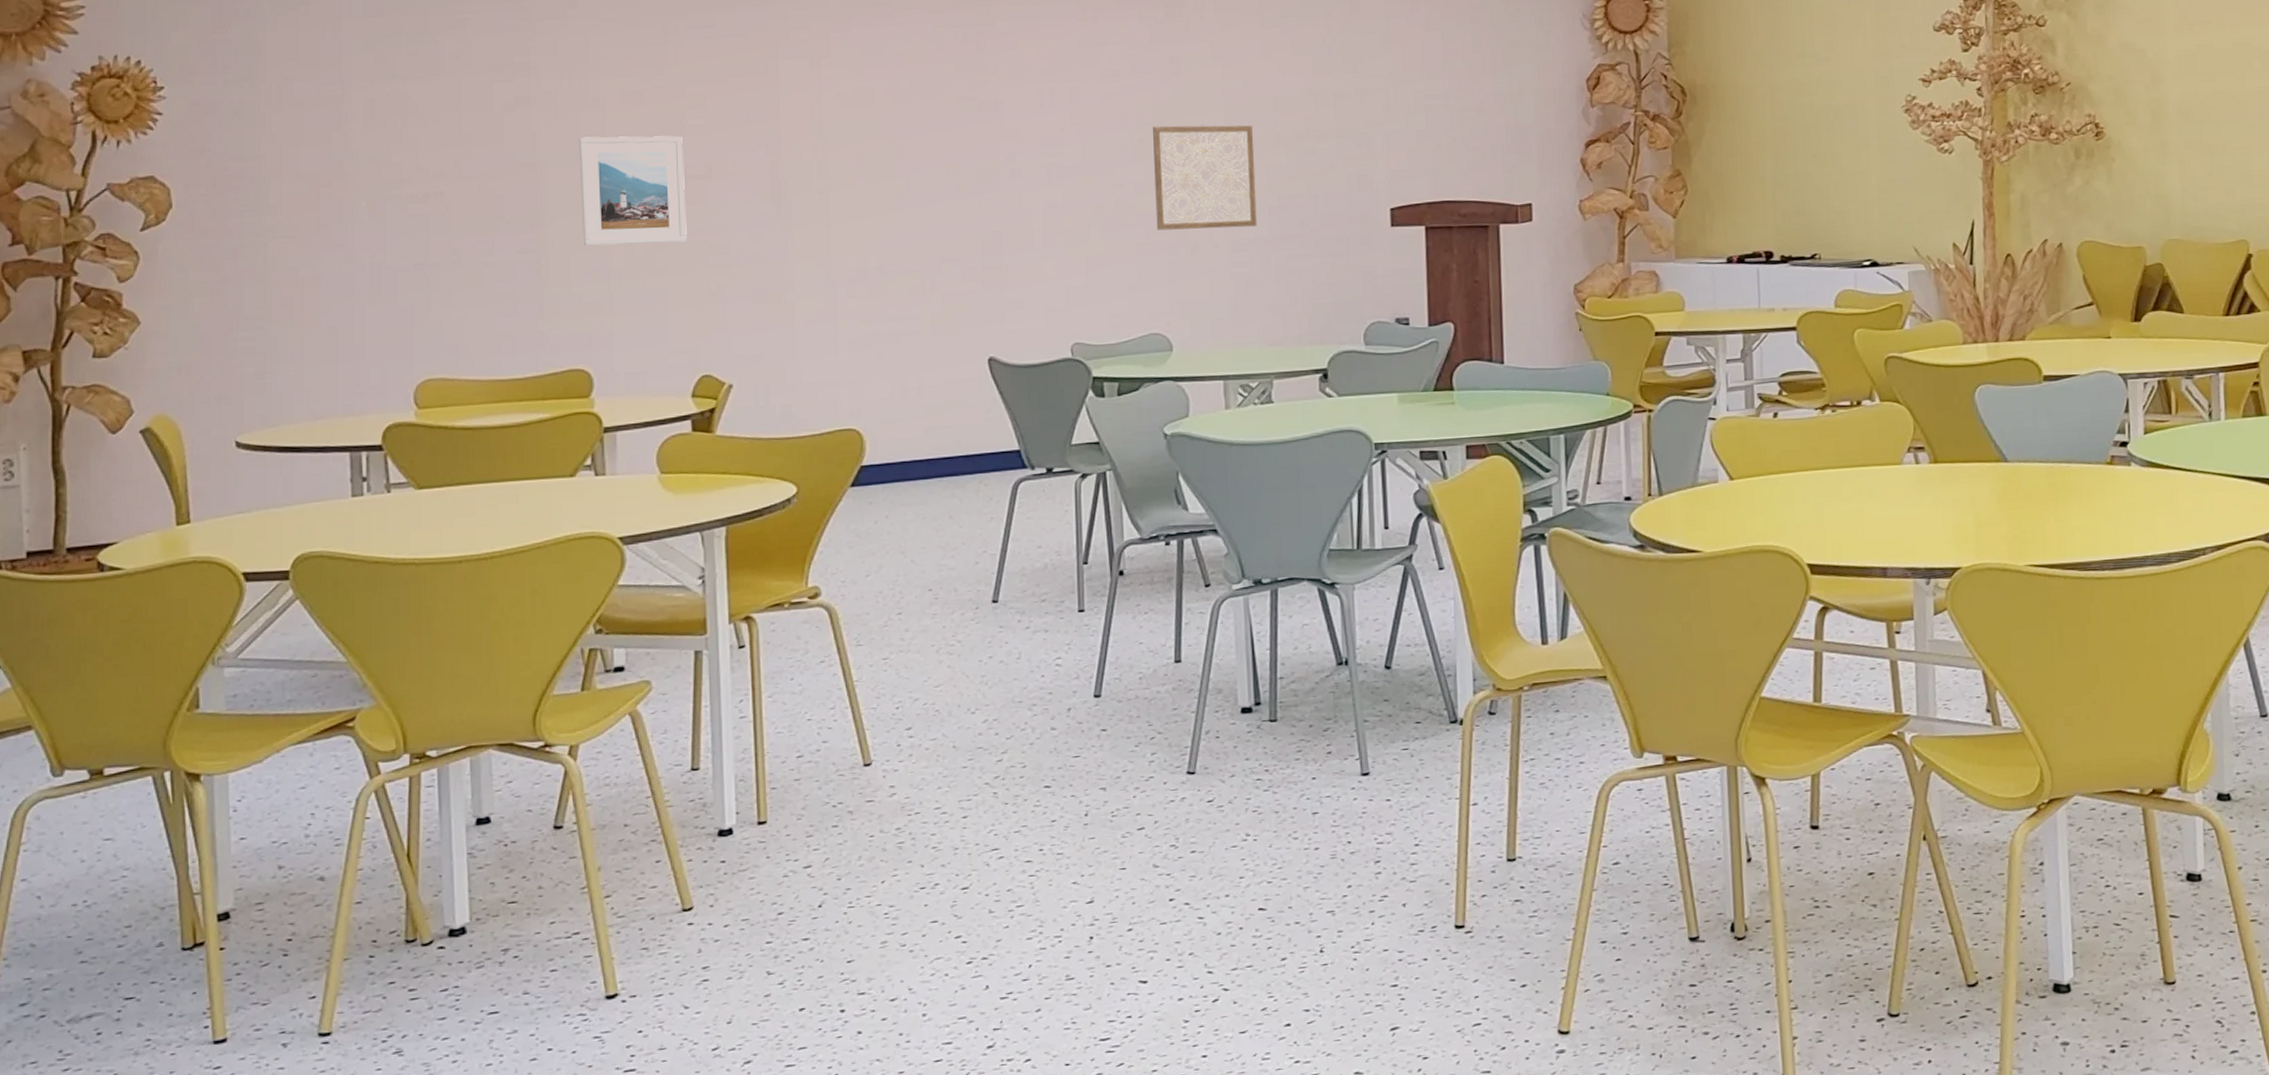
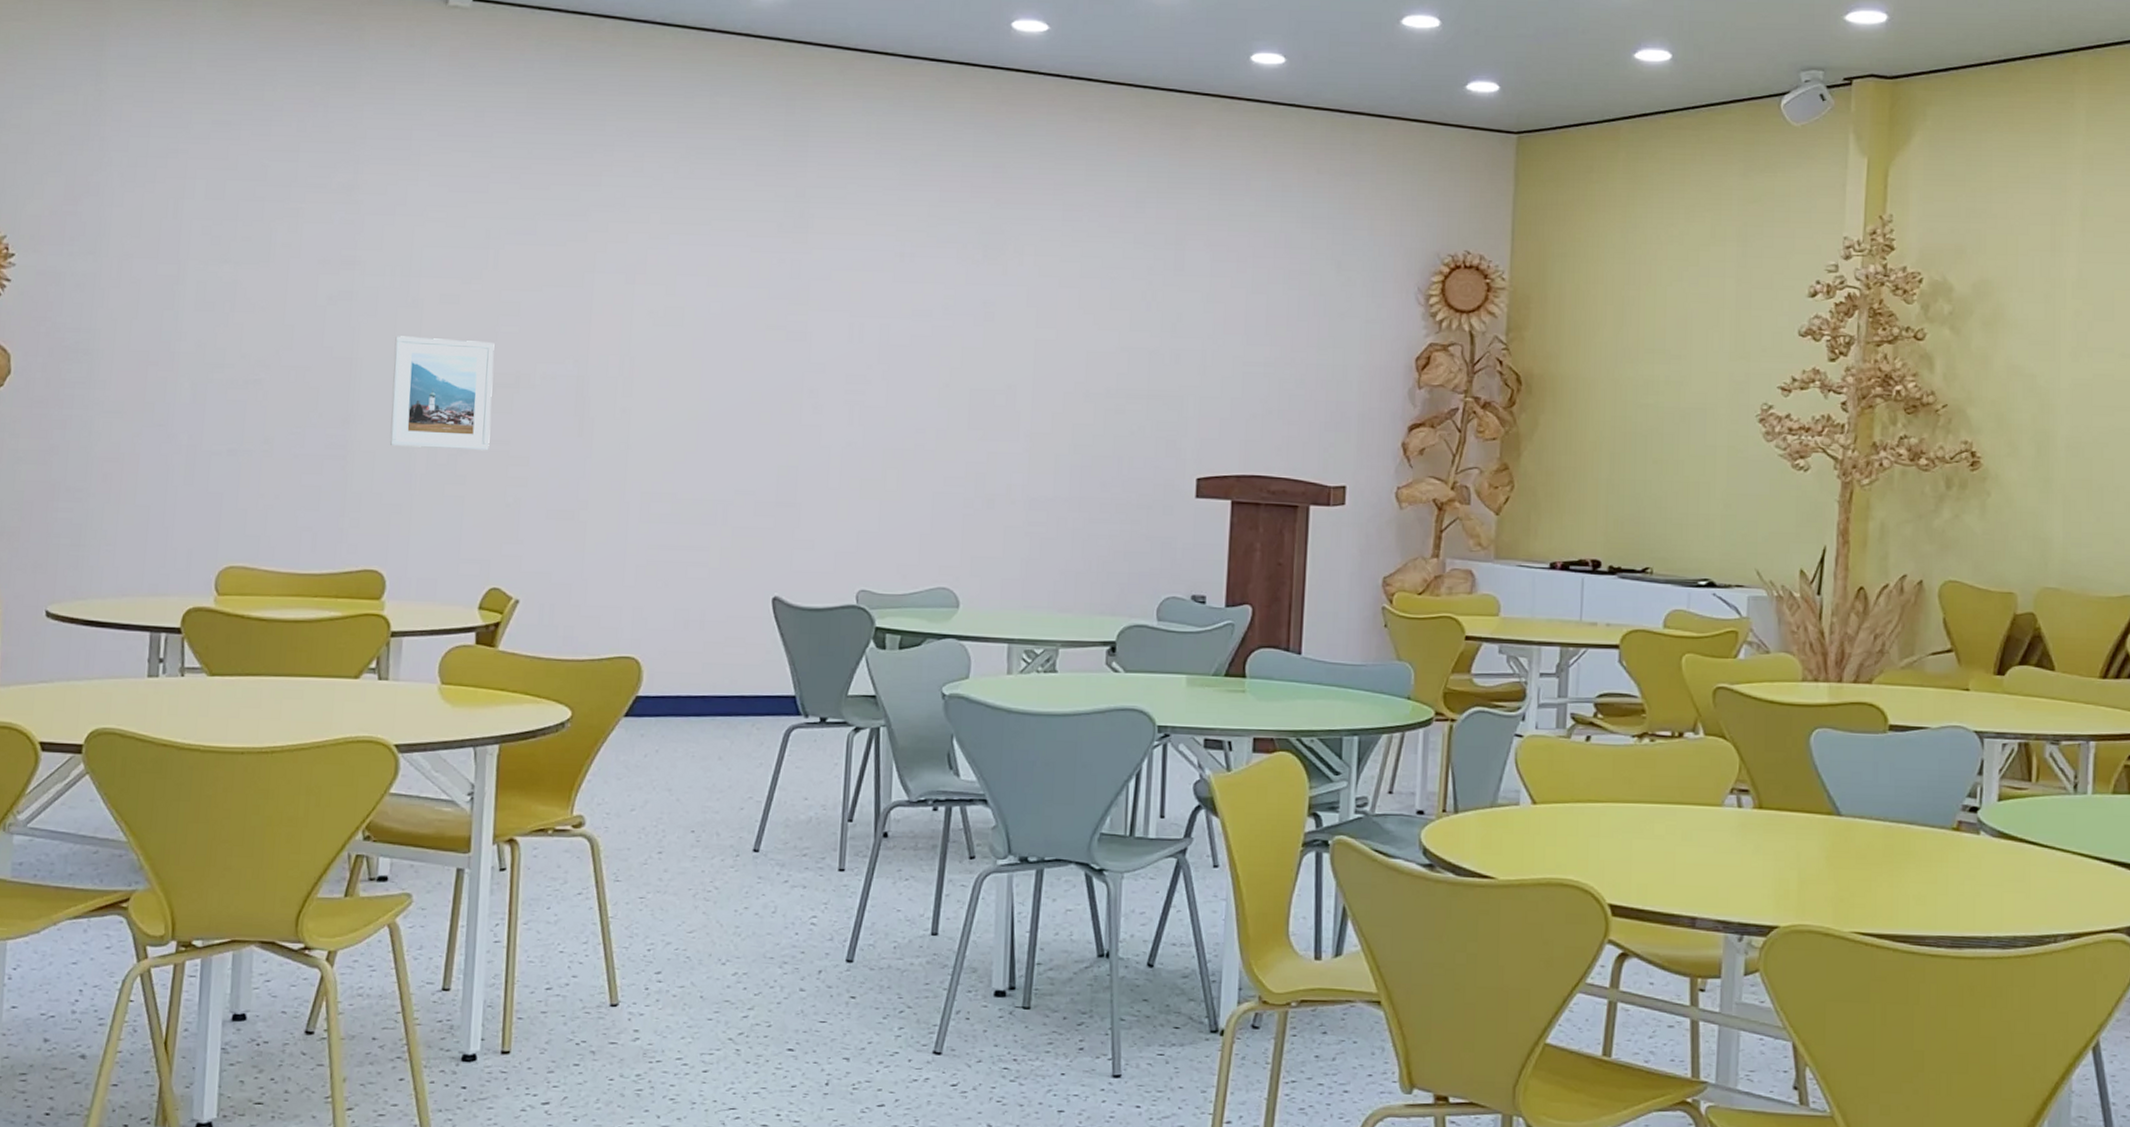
wall art: present [1153,124,1257,231] -> none [954,371,1063,485]

